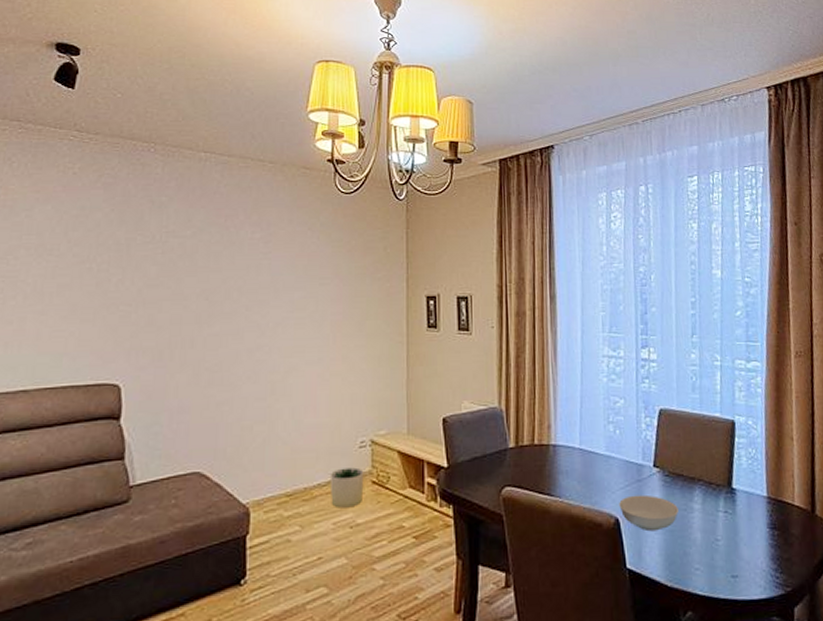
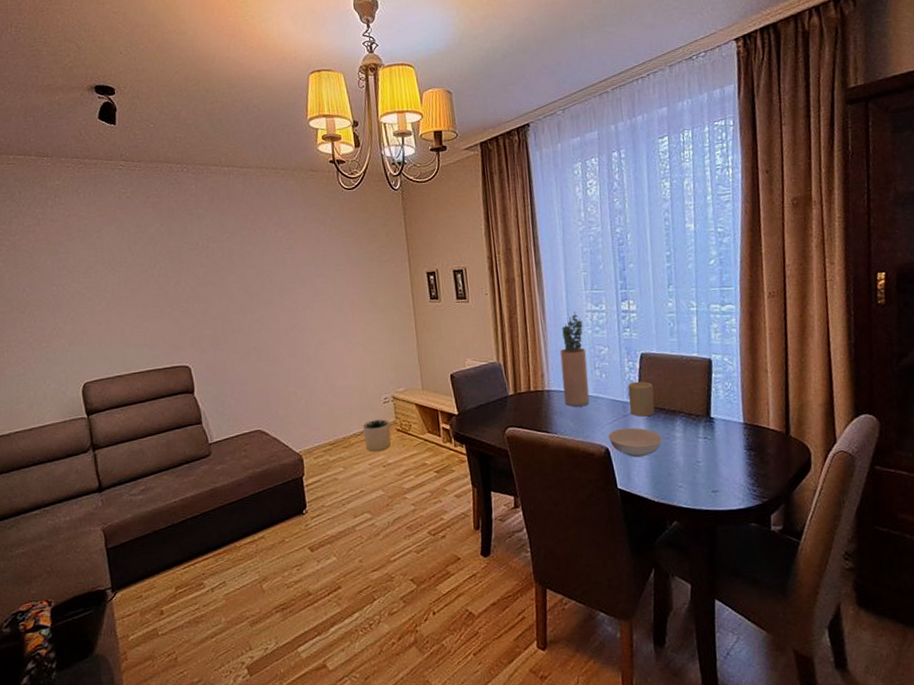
vase: none [570,355,601,467] -> present [559,311,590,407]
candle: none [643,441,673,483] -> present [628,381,655,417]

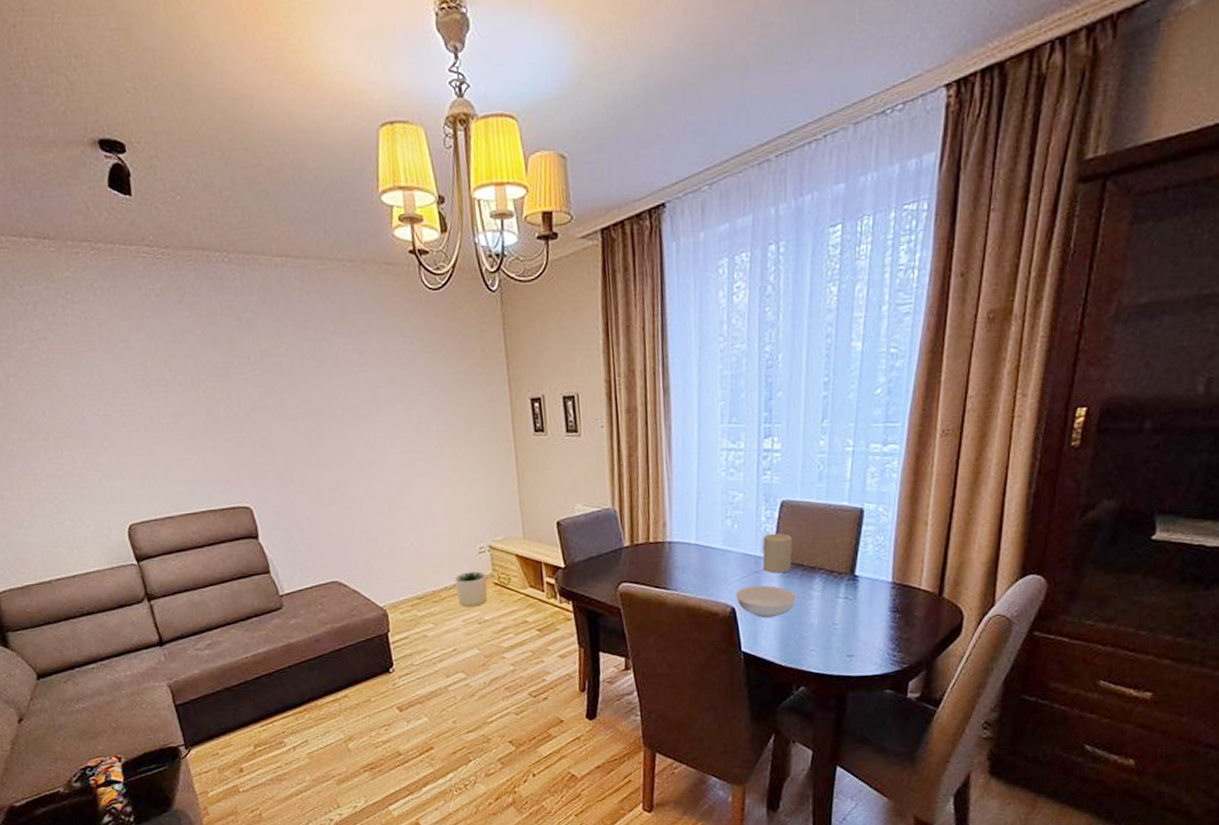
vase: present [559,311,590,407] -> none [686,449,718,562]

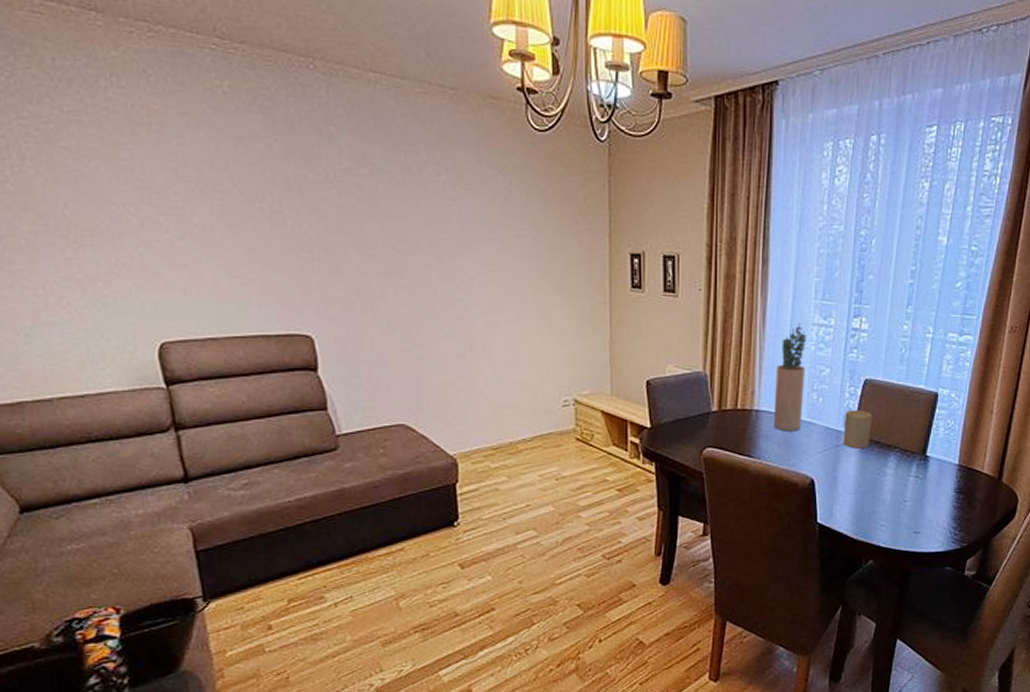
planter: present [454,571,488,608] -> none [534,425,568,462]
vase: none [686,449,718,562] -> present [773,323,807,432]
bowl: present [736,585,796,619] -> none [816,459,872,492]

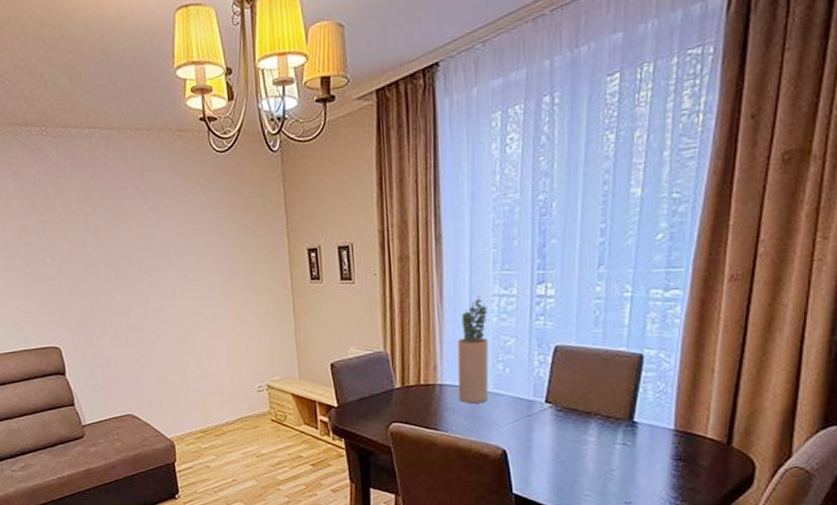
candle: present [843,409,873,449] -> none [535,377,567,418]

